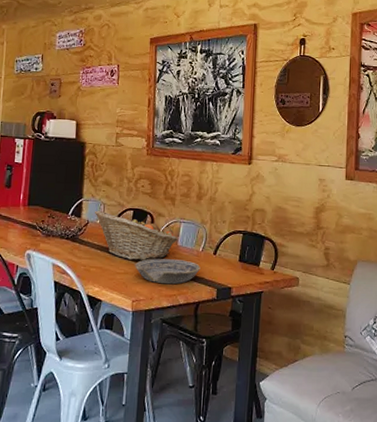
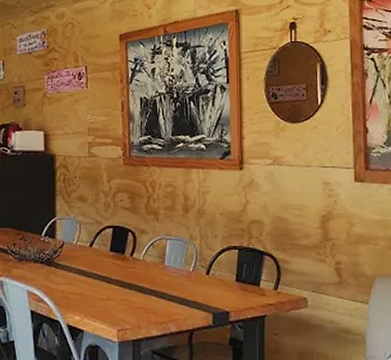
fruit basket: present [94,210,178,261] -> none [69,229,164,284]
bowl: present [135,258,201,285] -> none [118,281,192,311]

